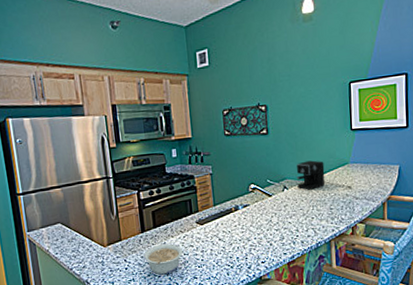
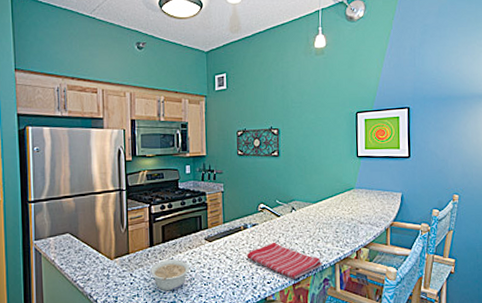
dish towel: none [239,222,317,258] -> present [246,242,323,279]
coffee maker: present [296,160,352,190] -> none [305,184,357,213]

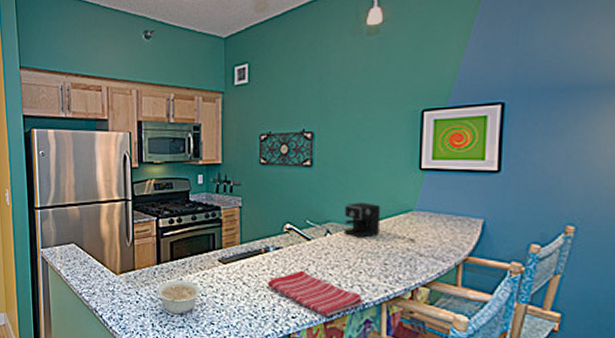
coffee maker: none [305,184,357,213] -> present [344,202,415,242]

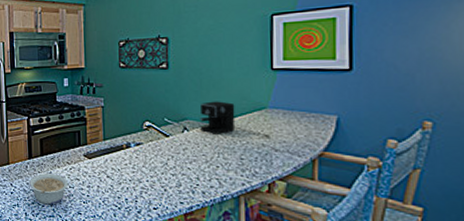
dish towel: present [267,270,364,316] -> none [129,164,222,208]

